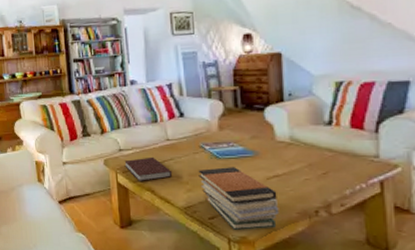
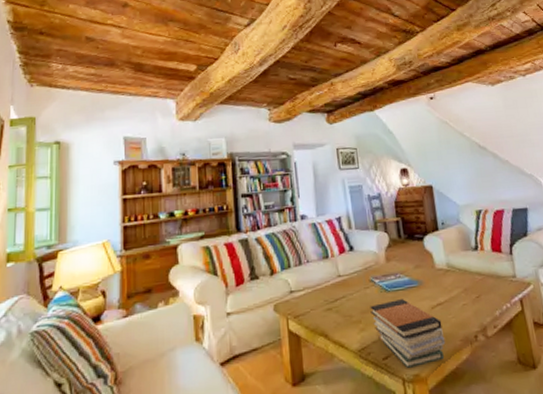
notebook: present [124,157,173,181] -> none [296,296,346,326]

